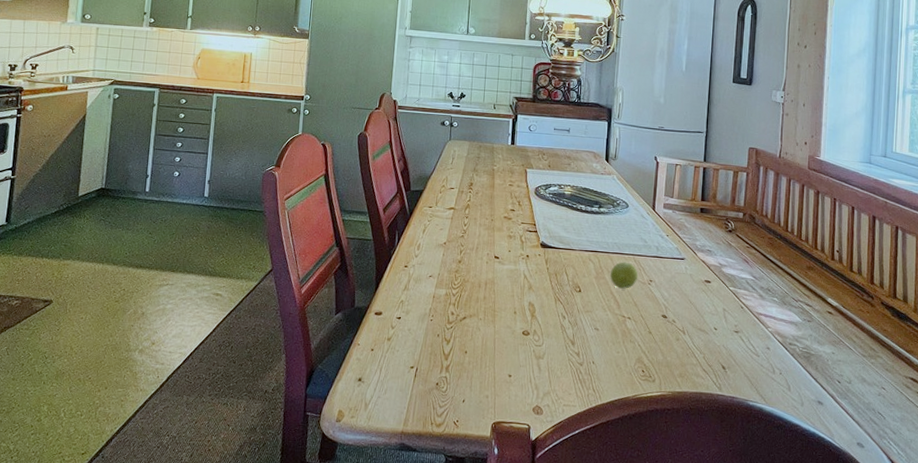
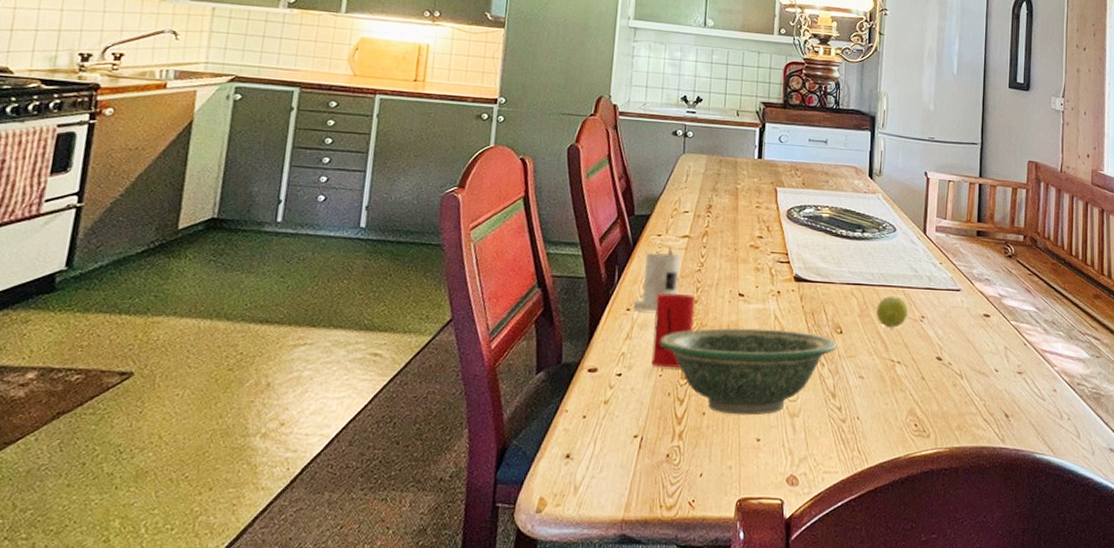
candle: none [409,216,447,269] -> present [633,246,680,312]
cup: none [424,254,460,314] -> present [651,293,696,368]
bowl: none [431,283,575,356] -> present [660,327,836,416]

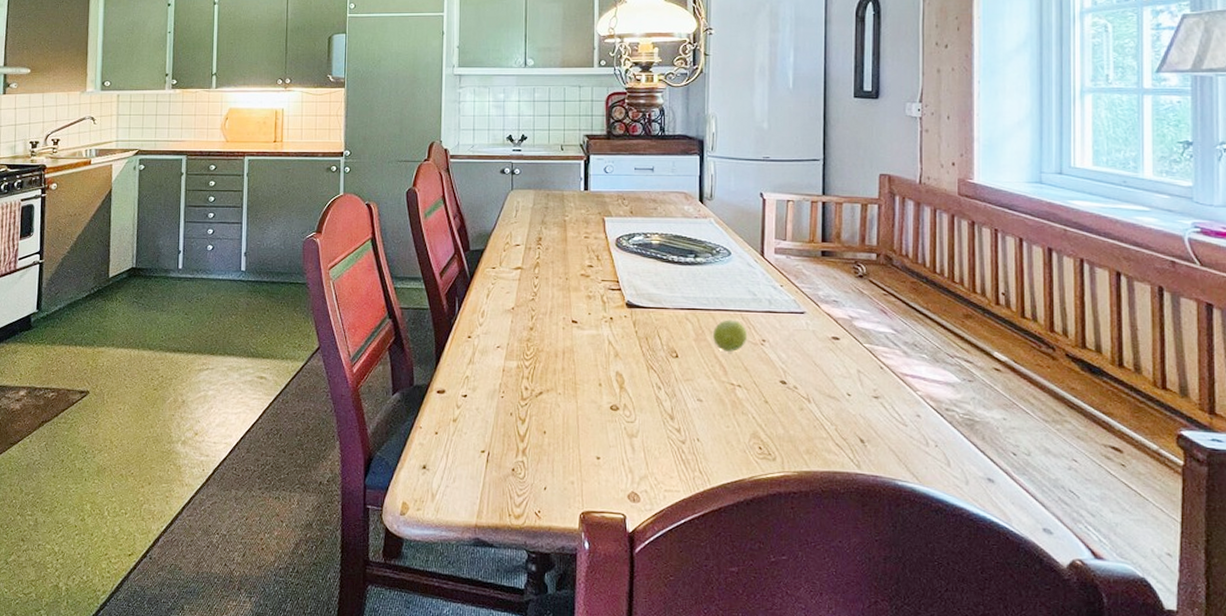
candle: present [633,246,680,312] -> none [473,278,514,339]
cup: present [651,293,696,368] -> none [493,322,531,390]
bowl: present [660,327,836,416] -> none [500,352,672,435]

